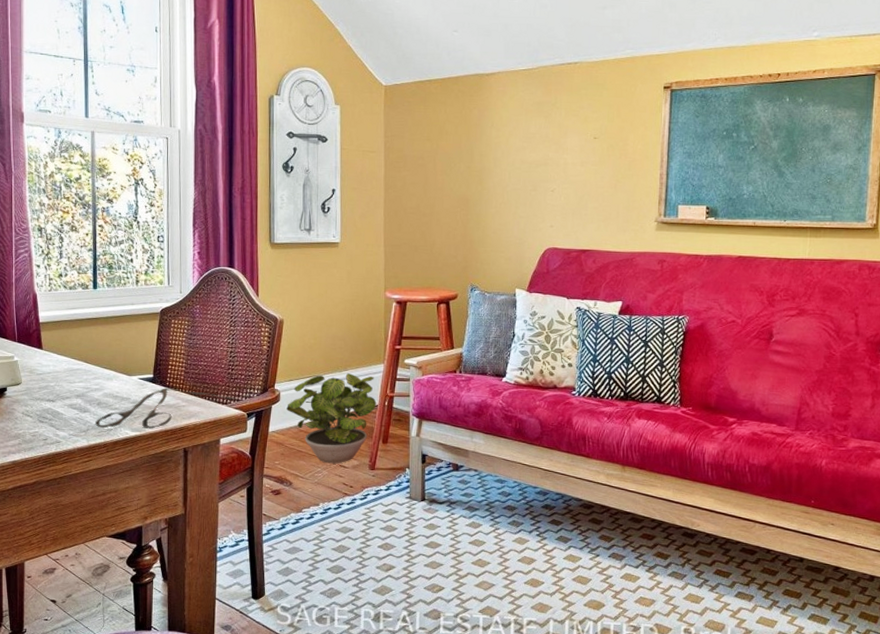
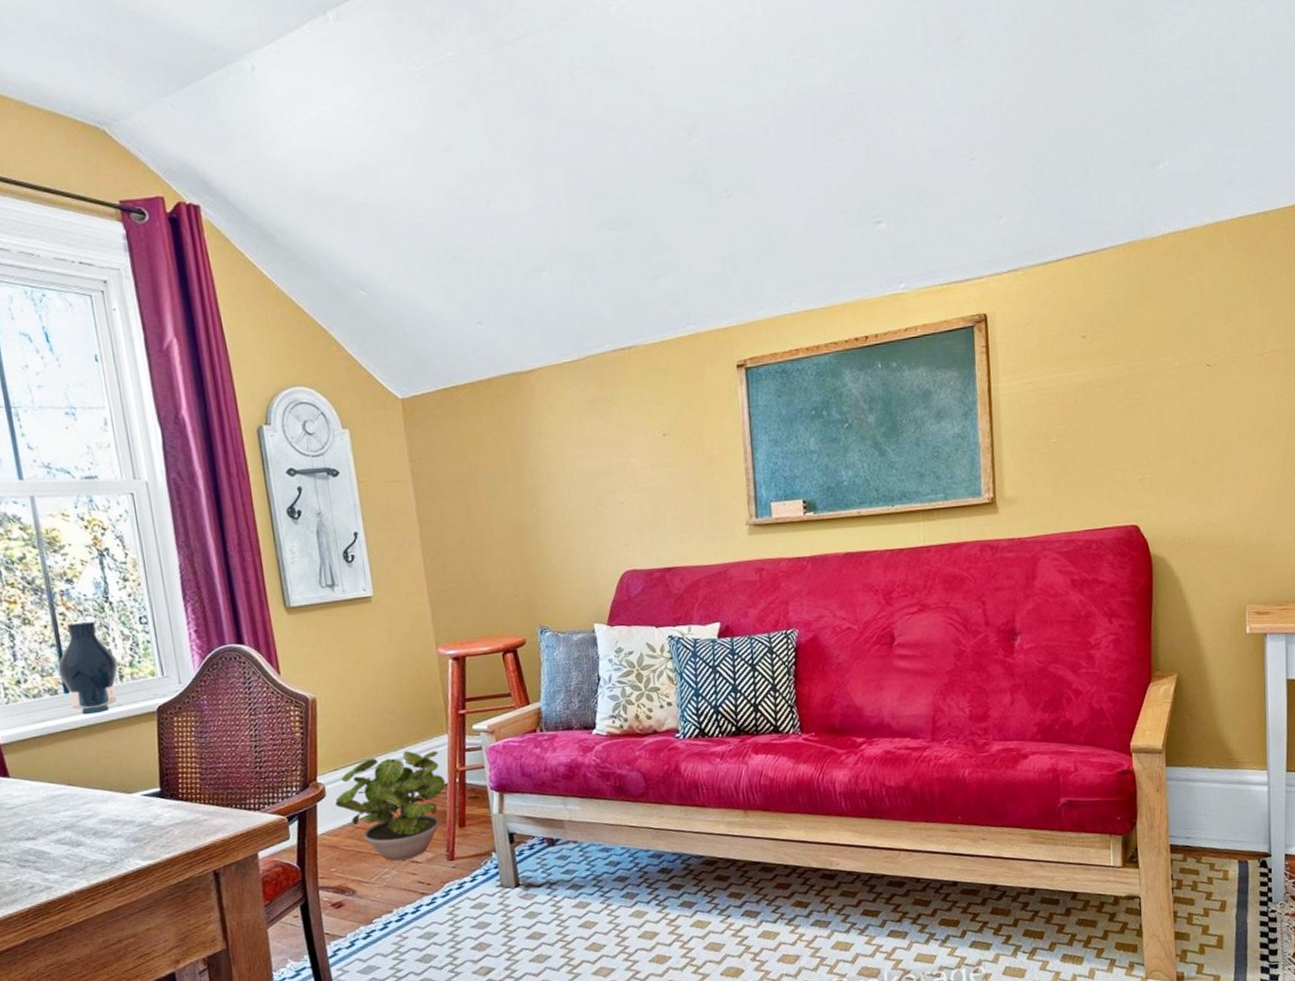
vase: none [92,235,137,309] -> present [58,622,118,715]
scissors: present [94,387,237,429] -> none [93,799,272,863]

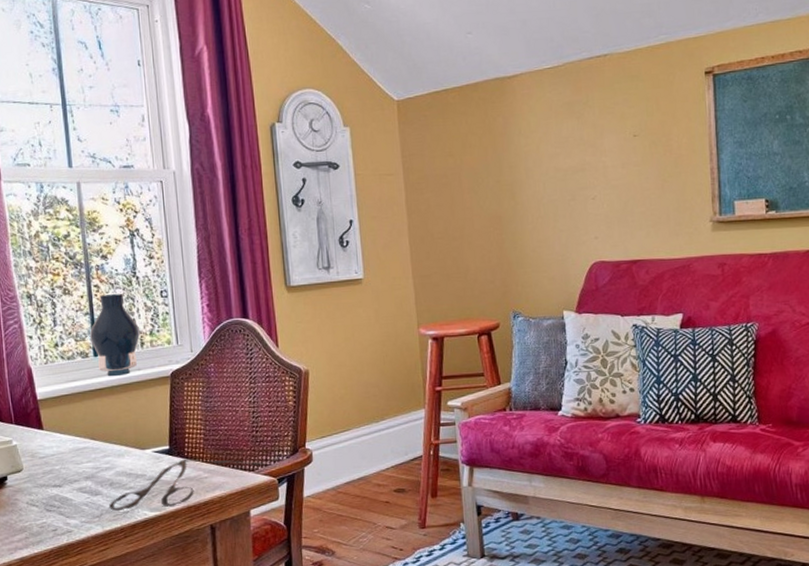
scissors: none [93,799,272,863] -> present [108,458,265,512]
potted plant: present [335,751,446,862] -> none [321,423,421,526]

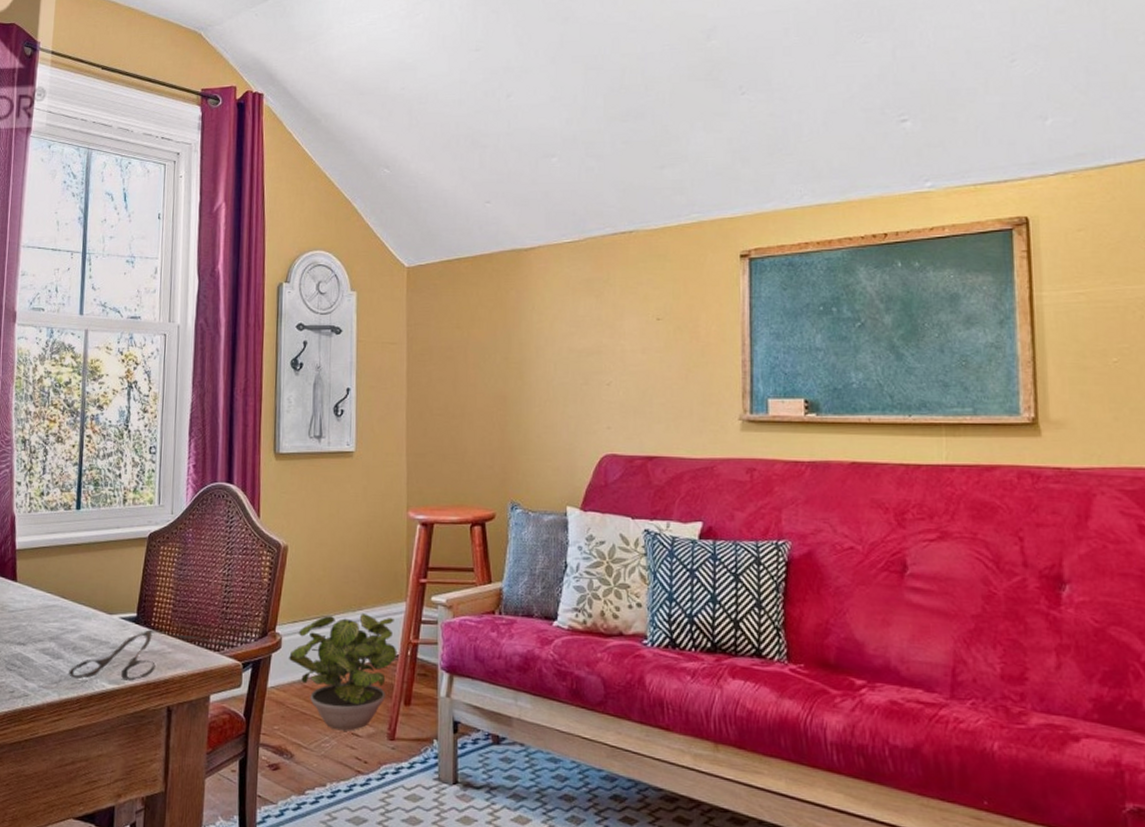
vase: present [90,294,141,377] -> none [75,446,125,533]
potted plant: none [321,423,421,526] -> present [289,613,397,731]

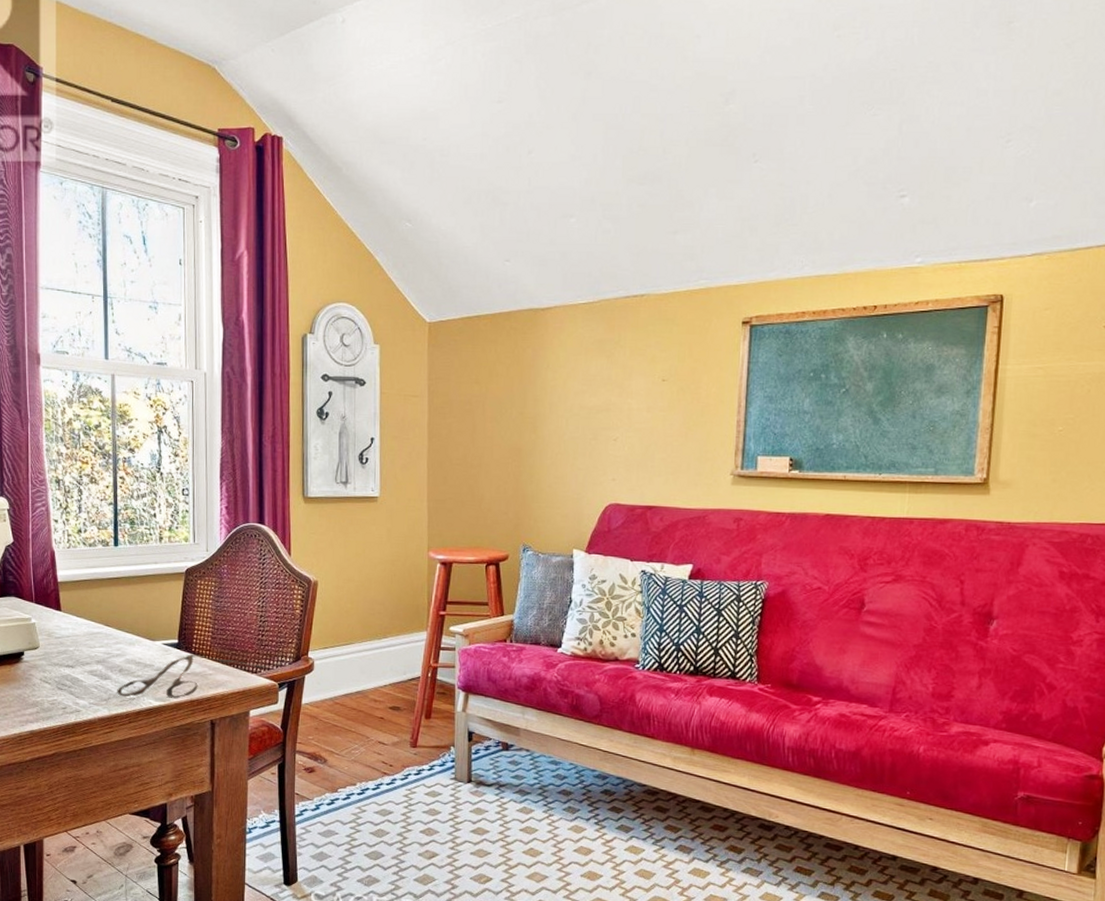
potted plant: present [289,613,397,731] -> none [321,641,419,740]

